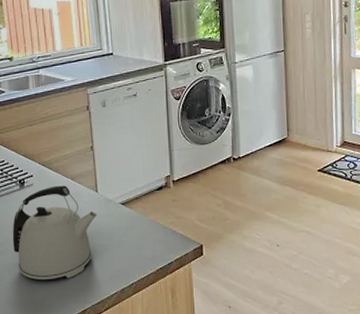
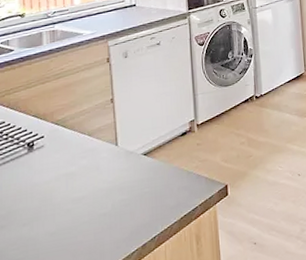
kettle: present [12,185,97,280] -> none [17,142,117,251]

